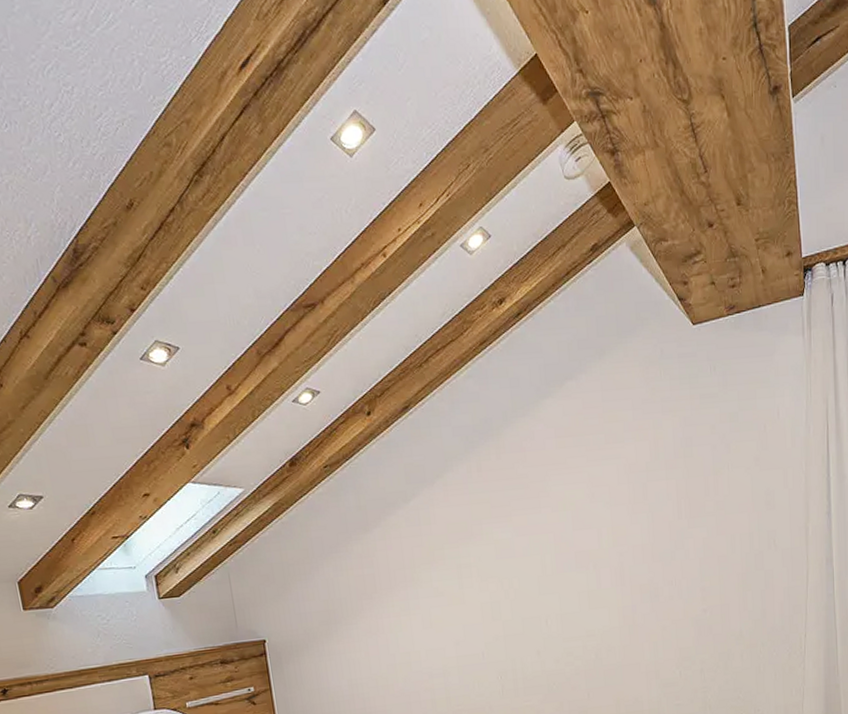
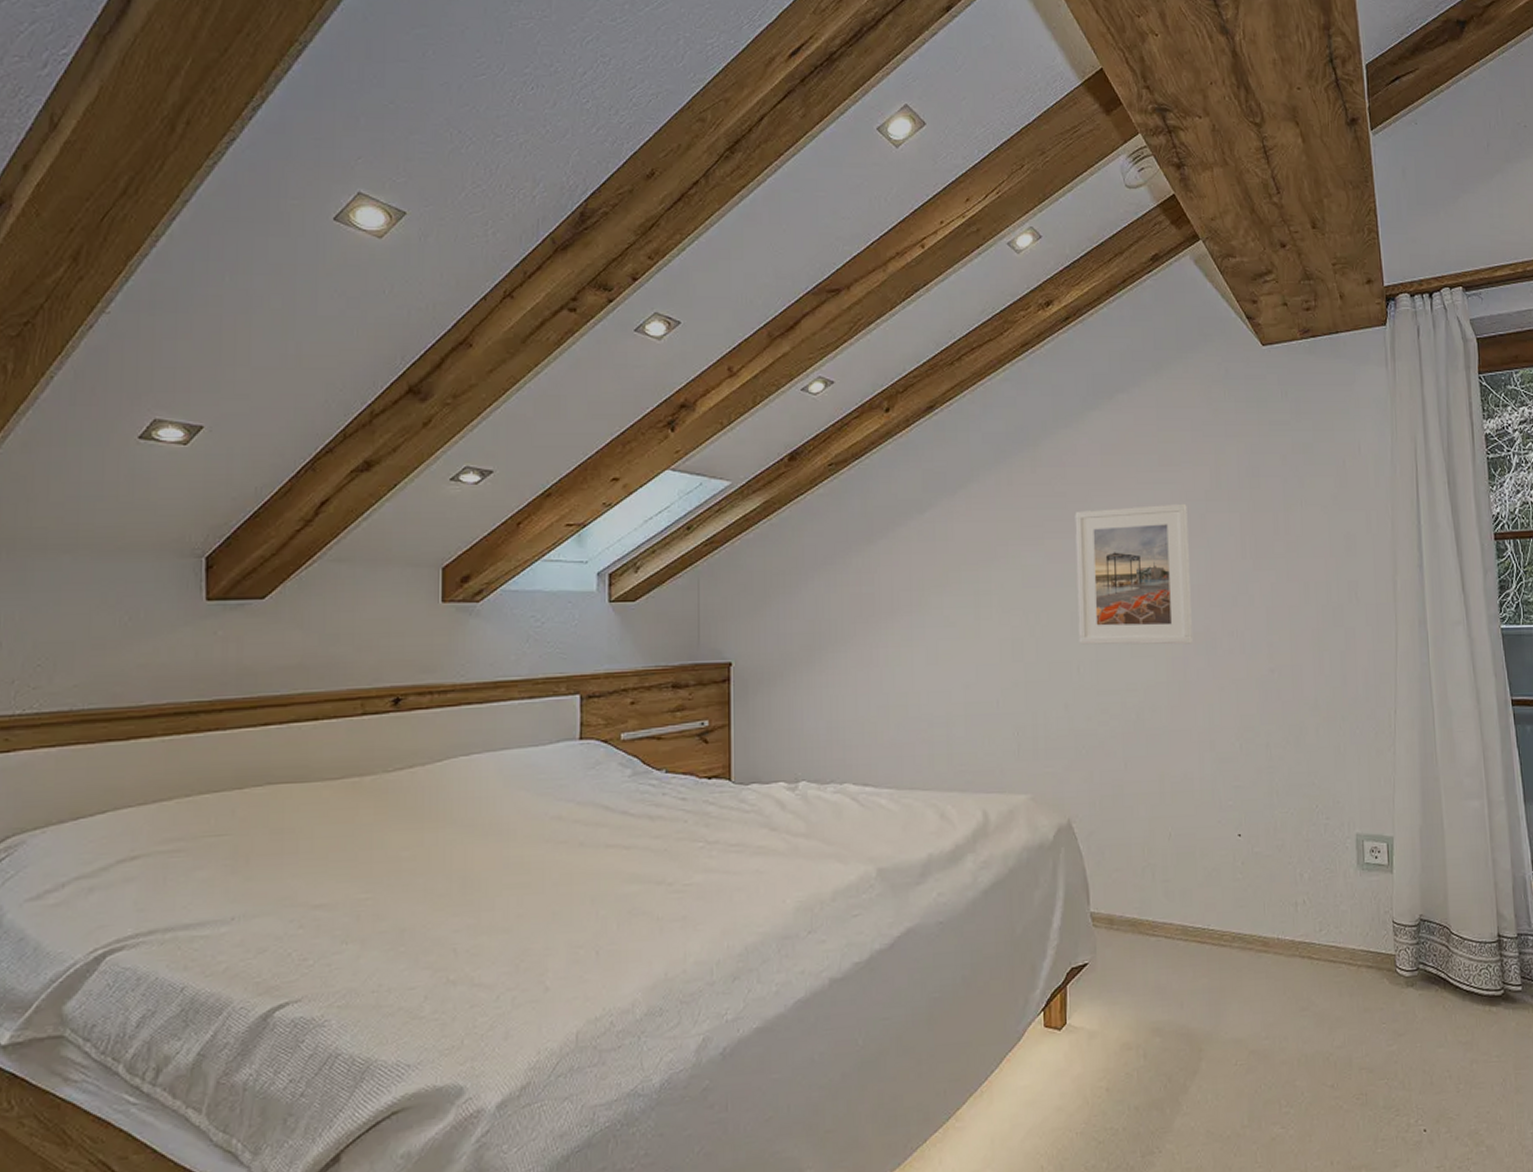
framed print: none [536,475,639,602] -> present [1074,503,1192,645]

